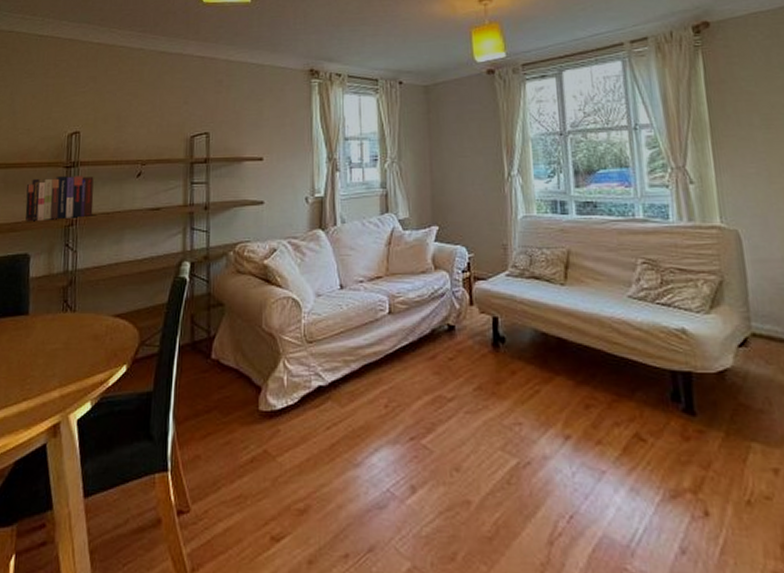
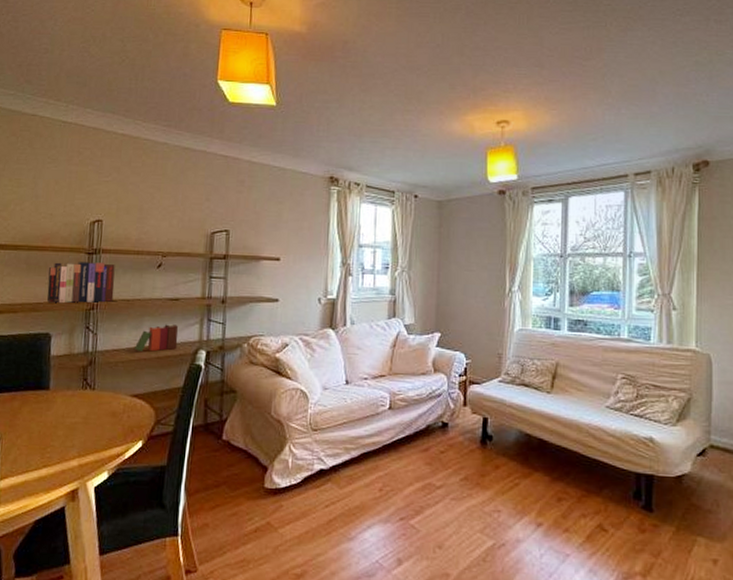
books: none [116,236,161,267] -> present [135,324,178,352]

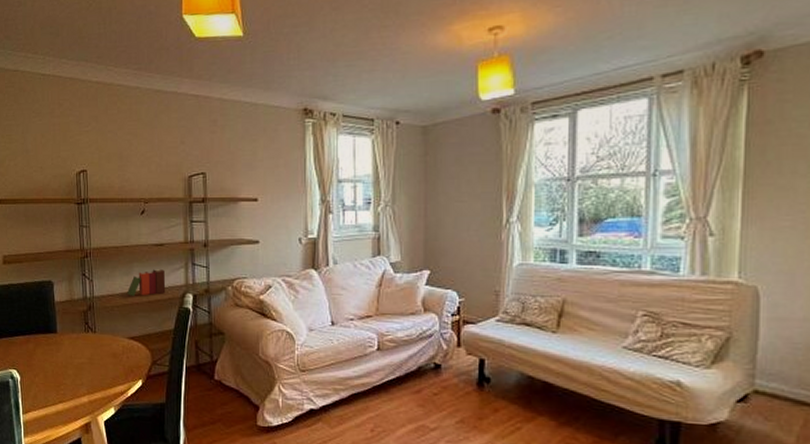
books: present [47,262,115,304] -> none [45,212,104,253]

